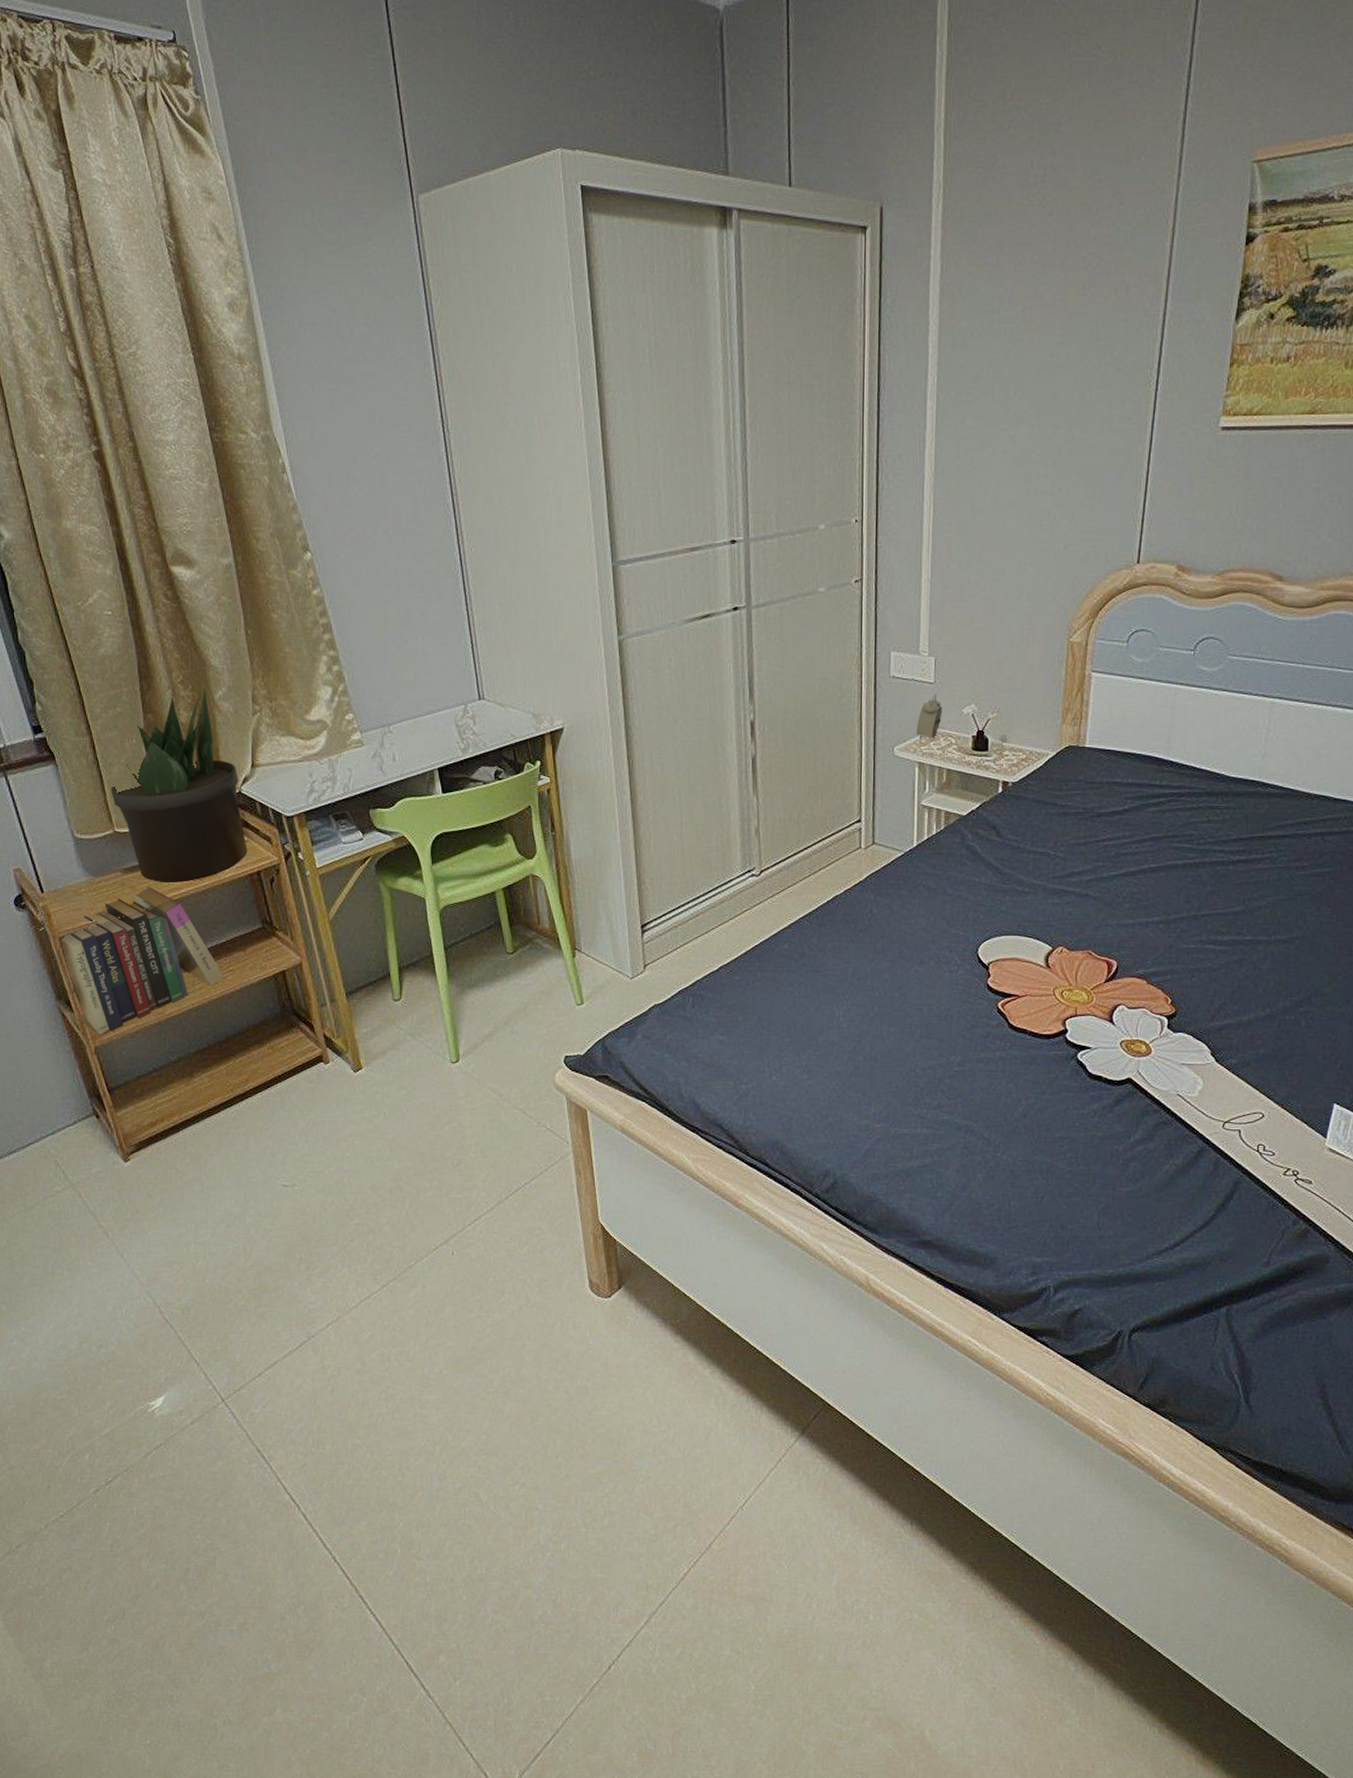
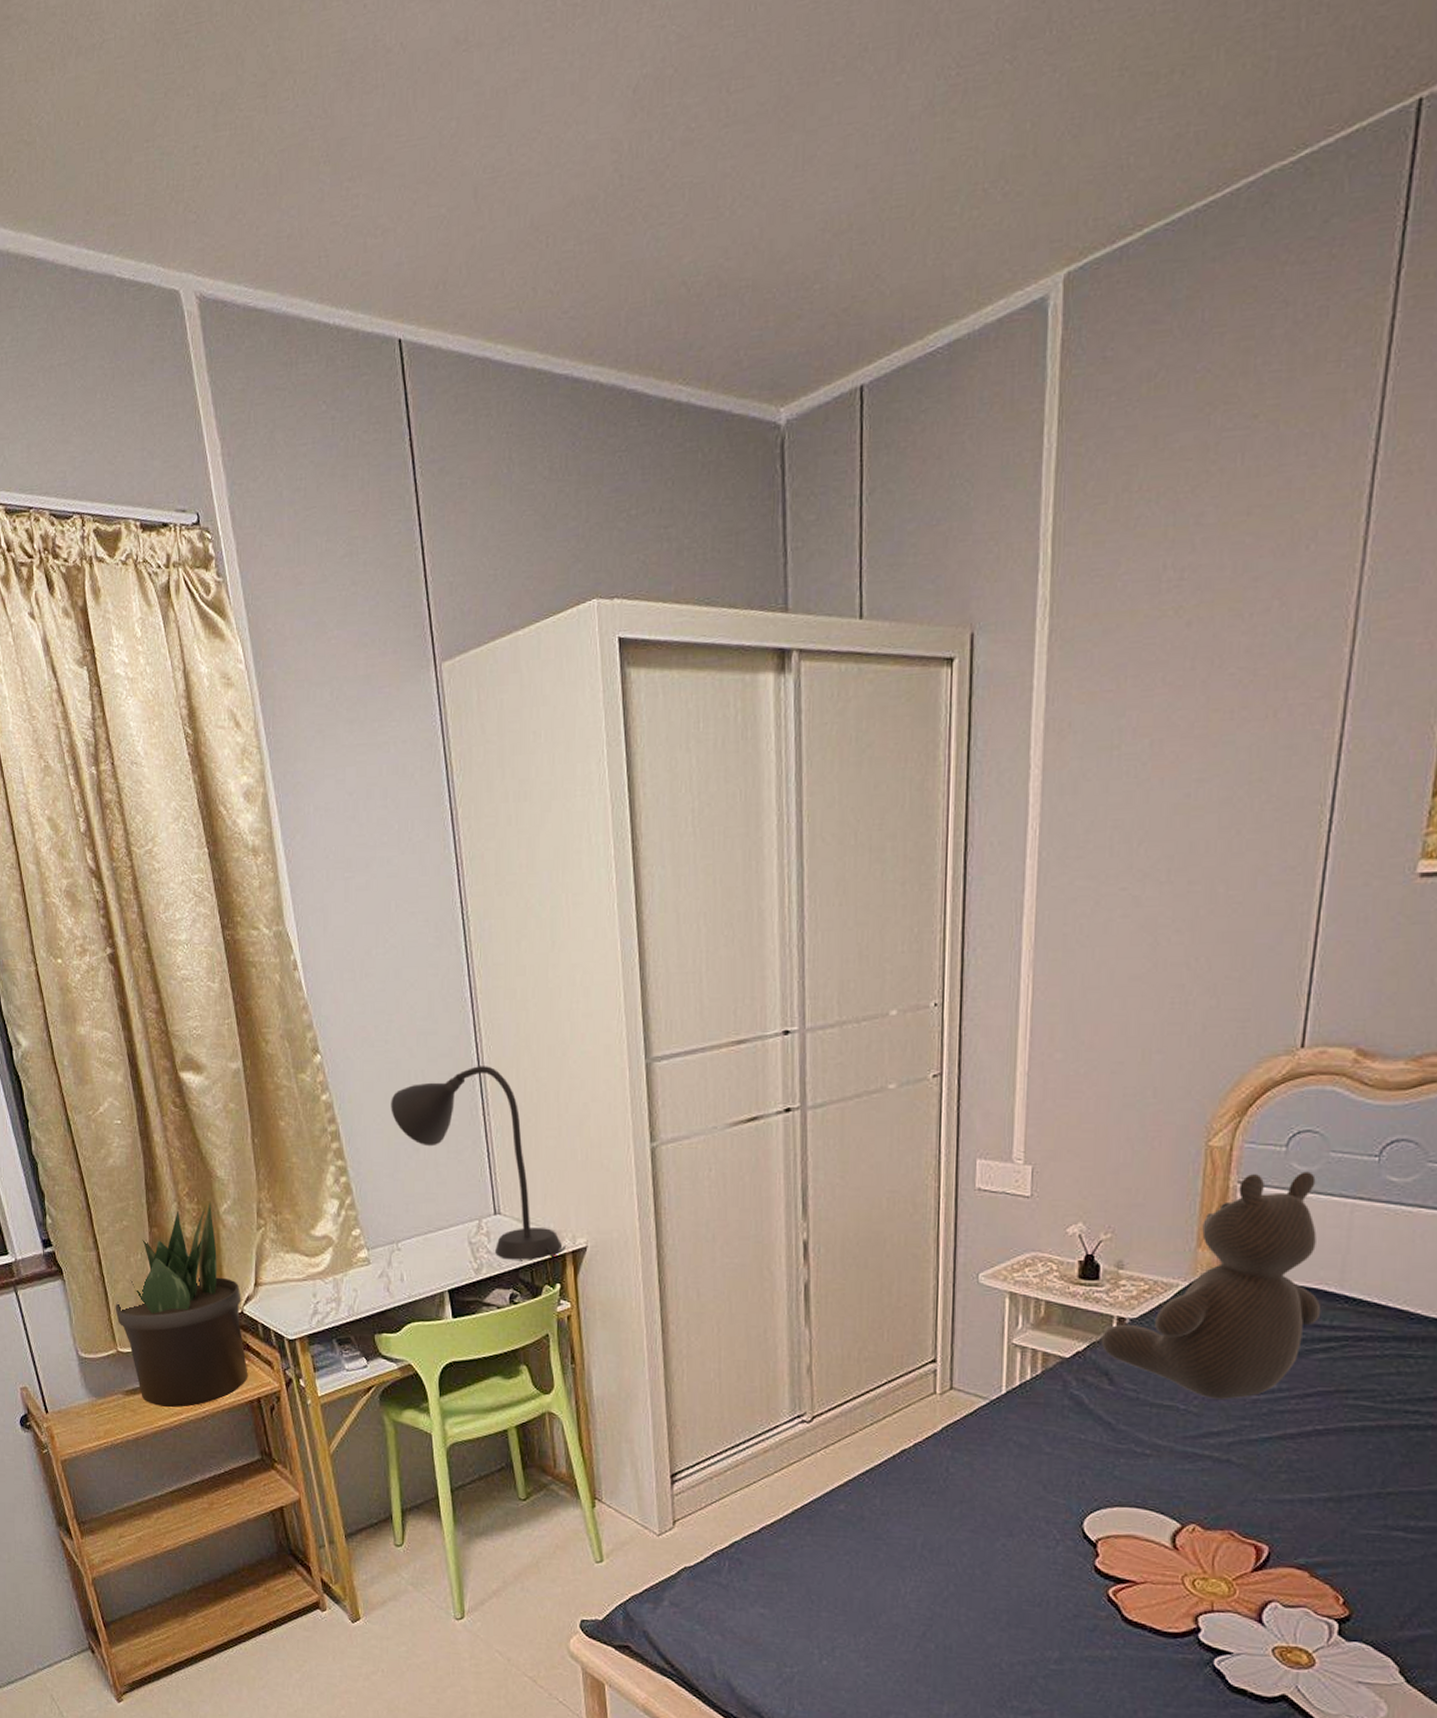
books: present [62,886,224,1036] -> none [64,1409,221,1566]
desk lamp: none [379,566,544,740] -> present [391,1066,566,1260]
alarm clock: present [916,694,942,740] -> none [1007,1210,1041,1265]
teddy bear: none [991,662,1154,846] -> present [1102,1171,1321,1399]

